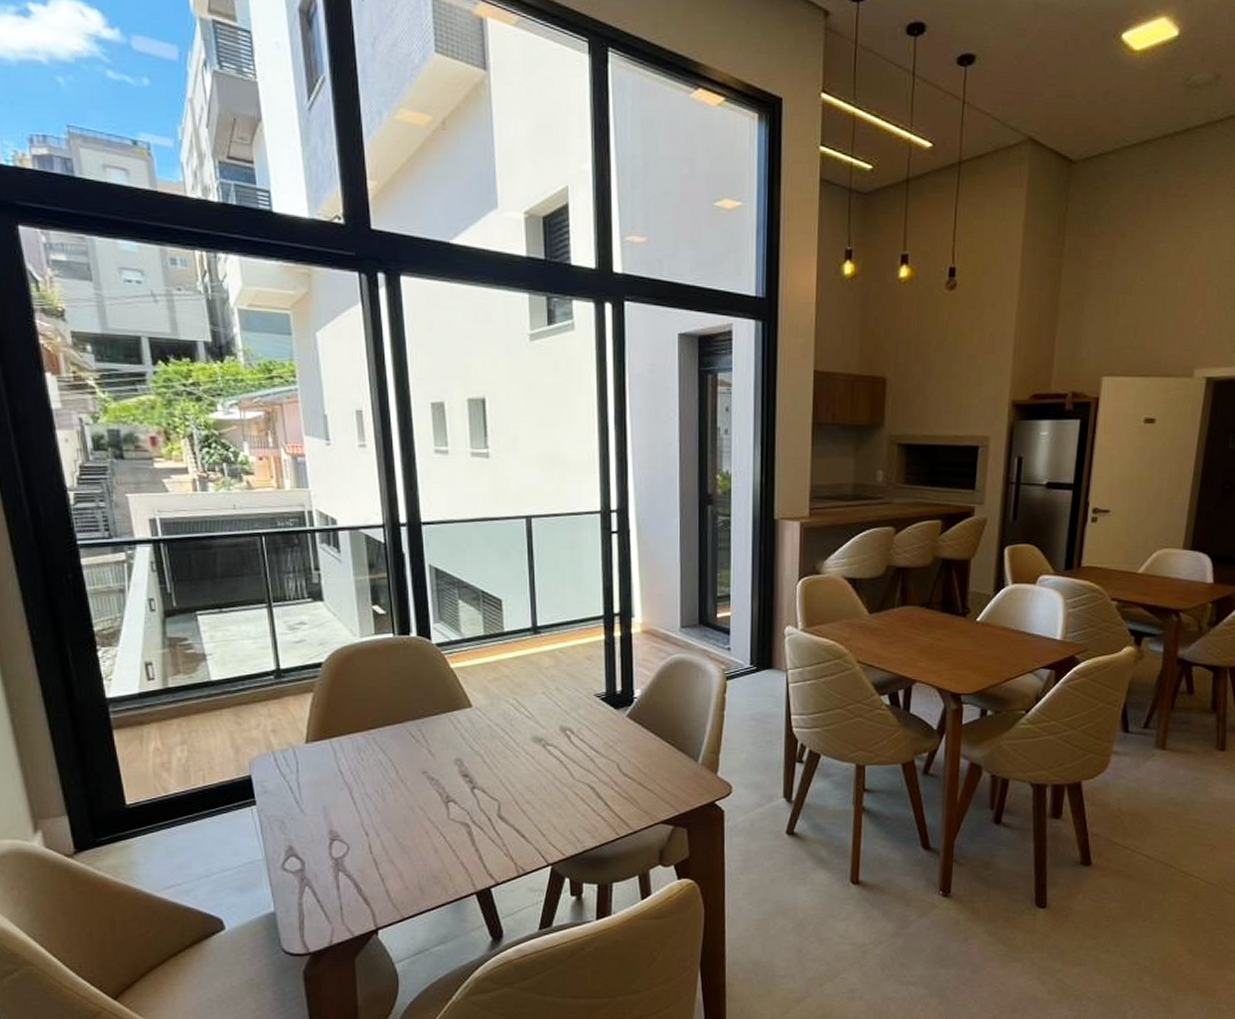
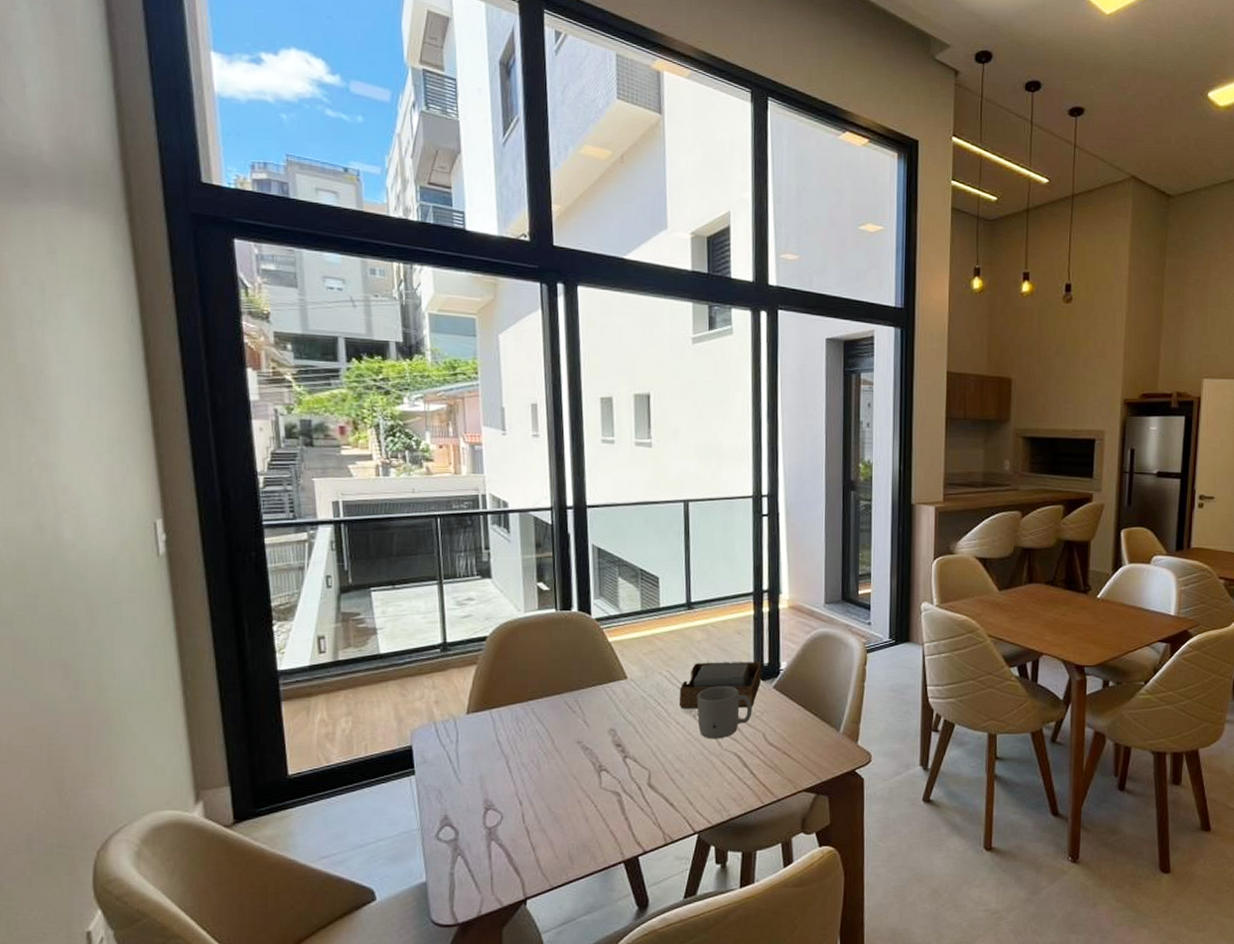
napkin holder: none [527,689,615,739] -> present [679,662,762,709]
mug: none [546,714,605,770] -> present [696,686,752,739]

